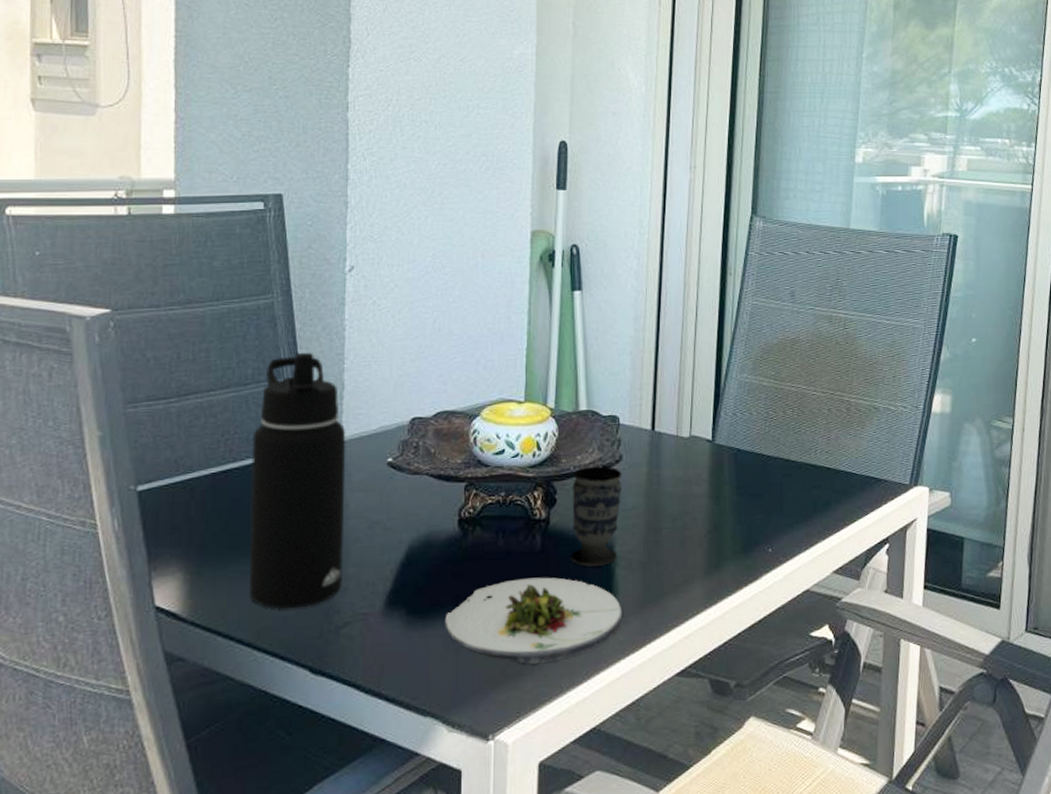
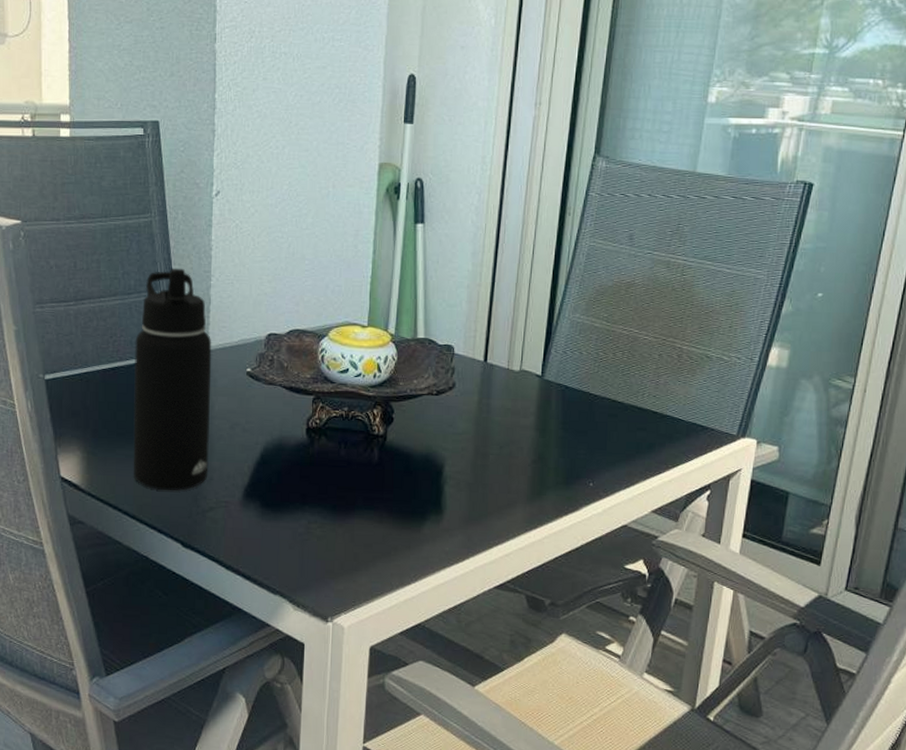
salad plate: present [445,577,623,665] -> none [293,486,449,563]
cup: present [570,465,622,567] -> none [403,390,455,482]

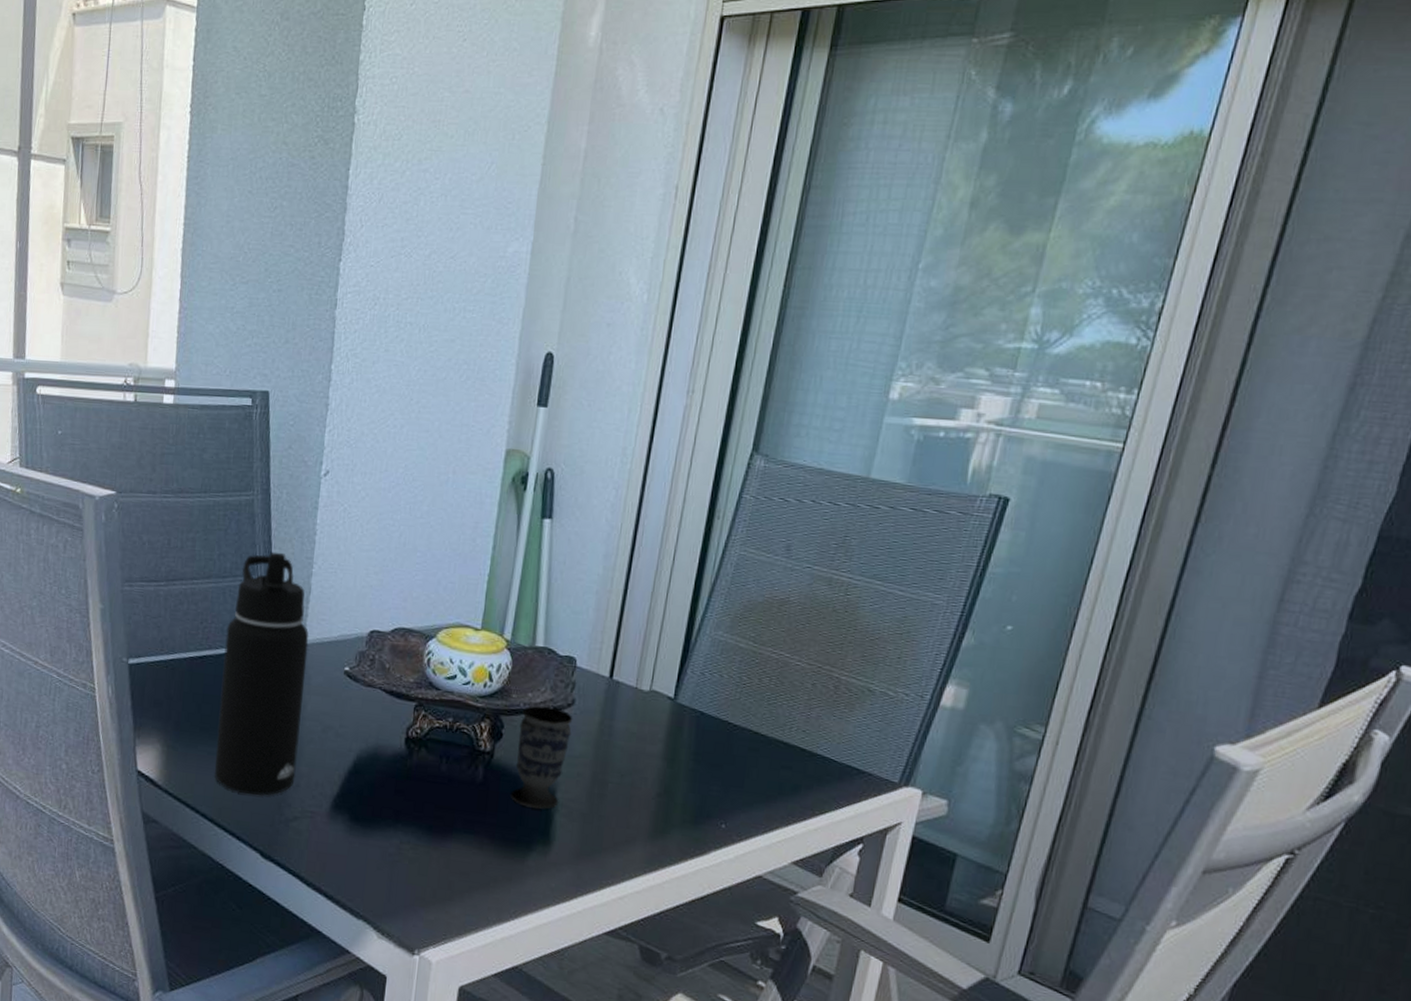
cup: none [403,390,455,482] -> present [510,705,573,809]

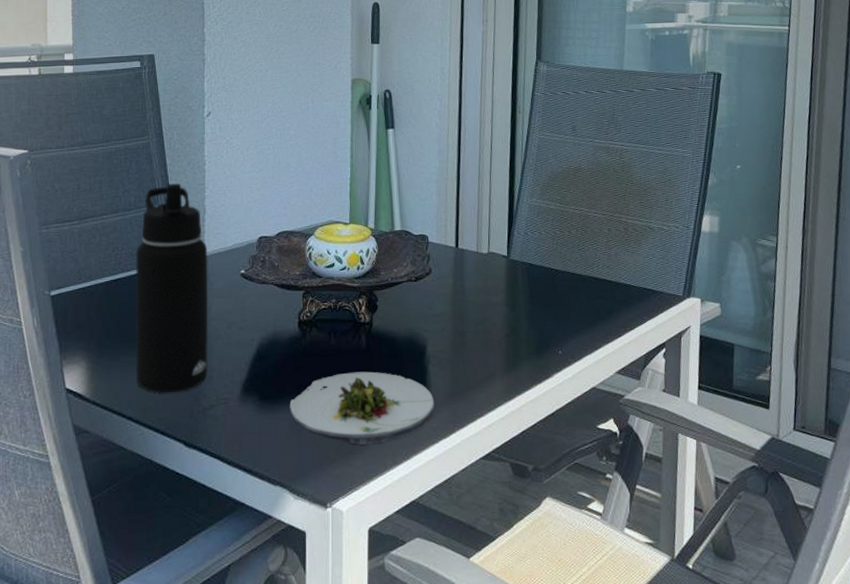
salad plate: none [383,806,558,893] -> present [289,371,435,445]
cup: present [510,705,573,809] -> none [390,277,432,363]

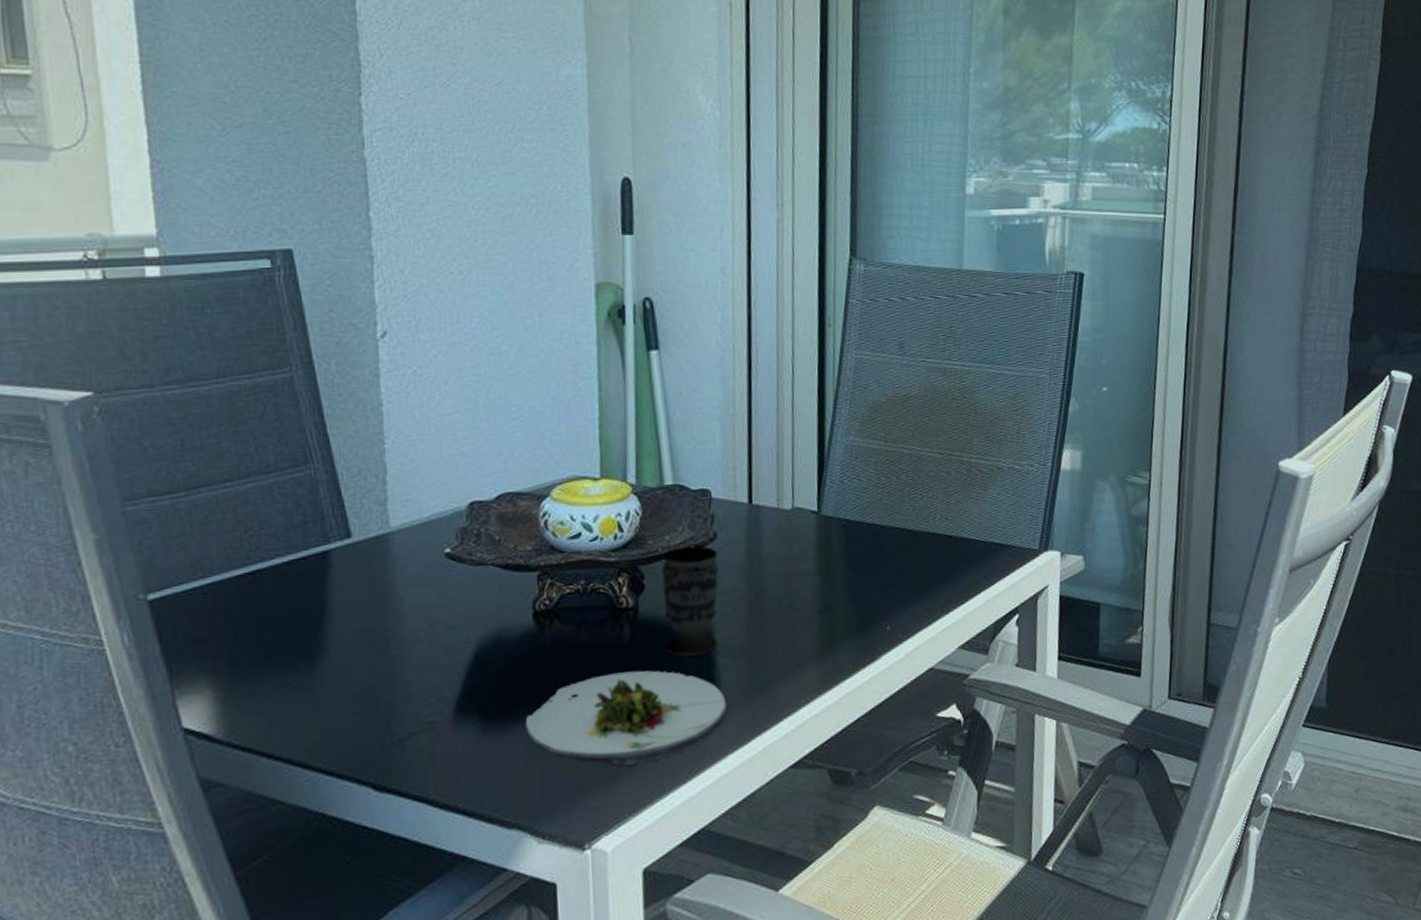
water bottle: present [136,183,209,394] -> none [281,432,403,724]
cup: none [390,277,432,363] -> present [661,545,719,657]

